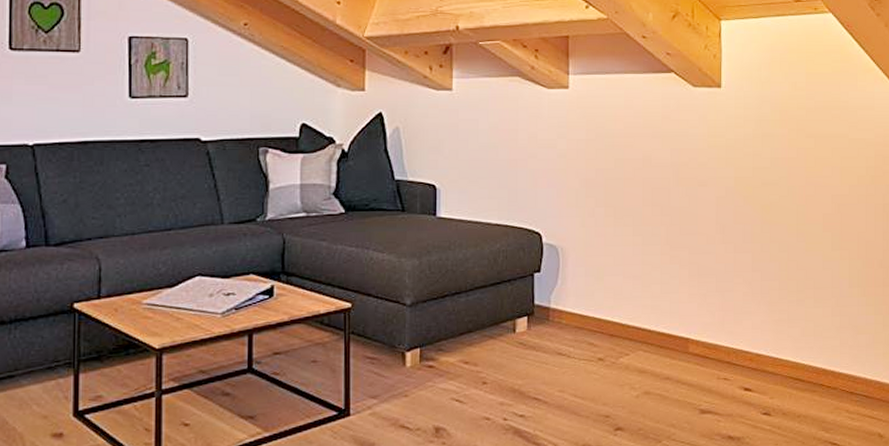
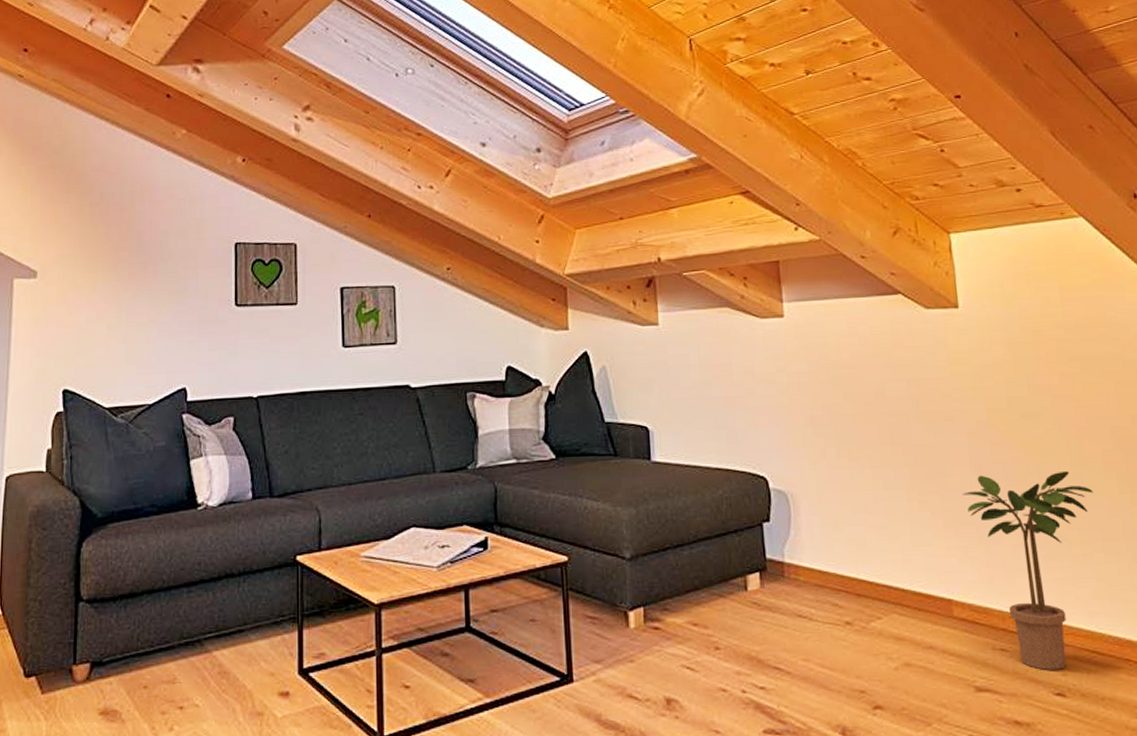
potted plant: none [707,231,812,395] -> present [962,470,1093,670]

